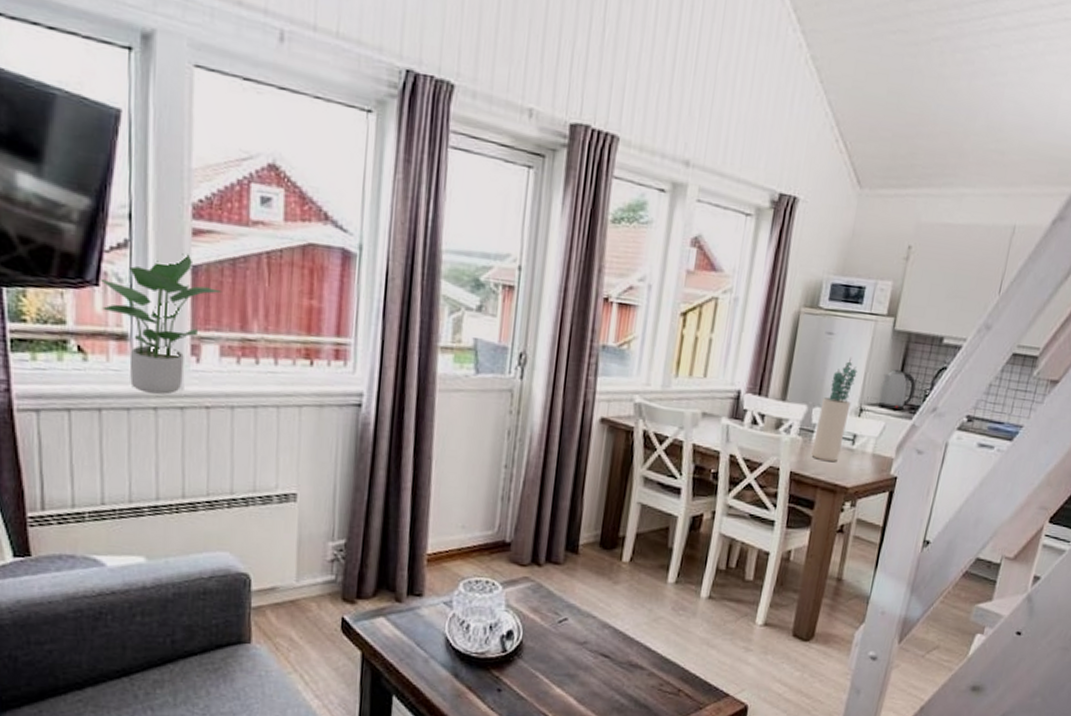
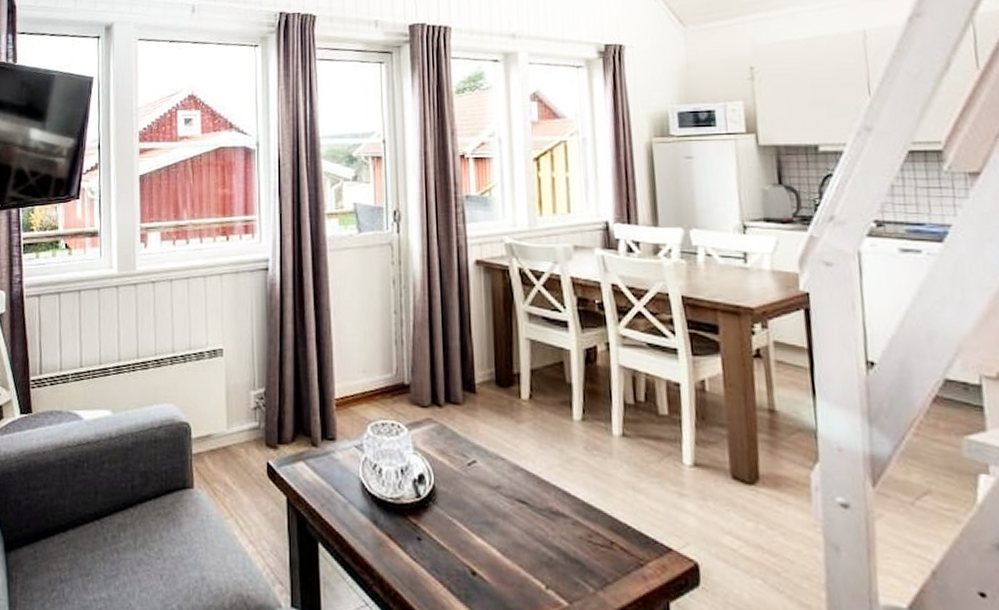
potted plant: present [100,253,222,395] -> none [80,168,161,275]
vase: present [811,358,858,463] -> none [697,178,734,283]

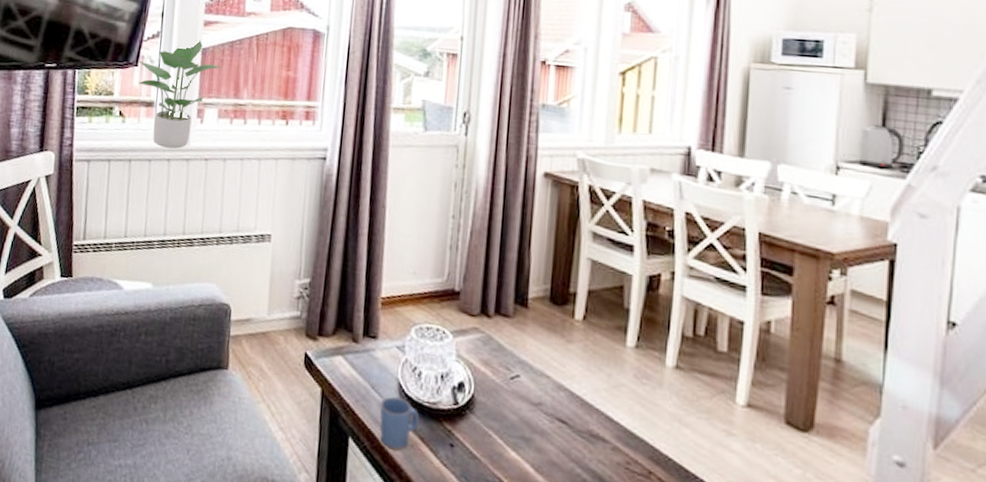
potted plant: none [80,168,161,275] -> present [138,40,223,149]
mug: none [345,497,385,551] -> present [379,396,420,450]

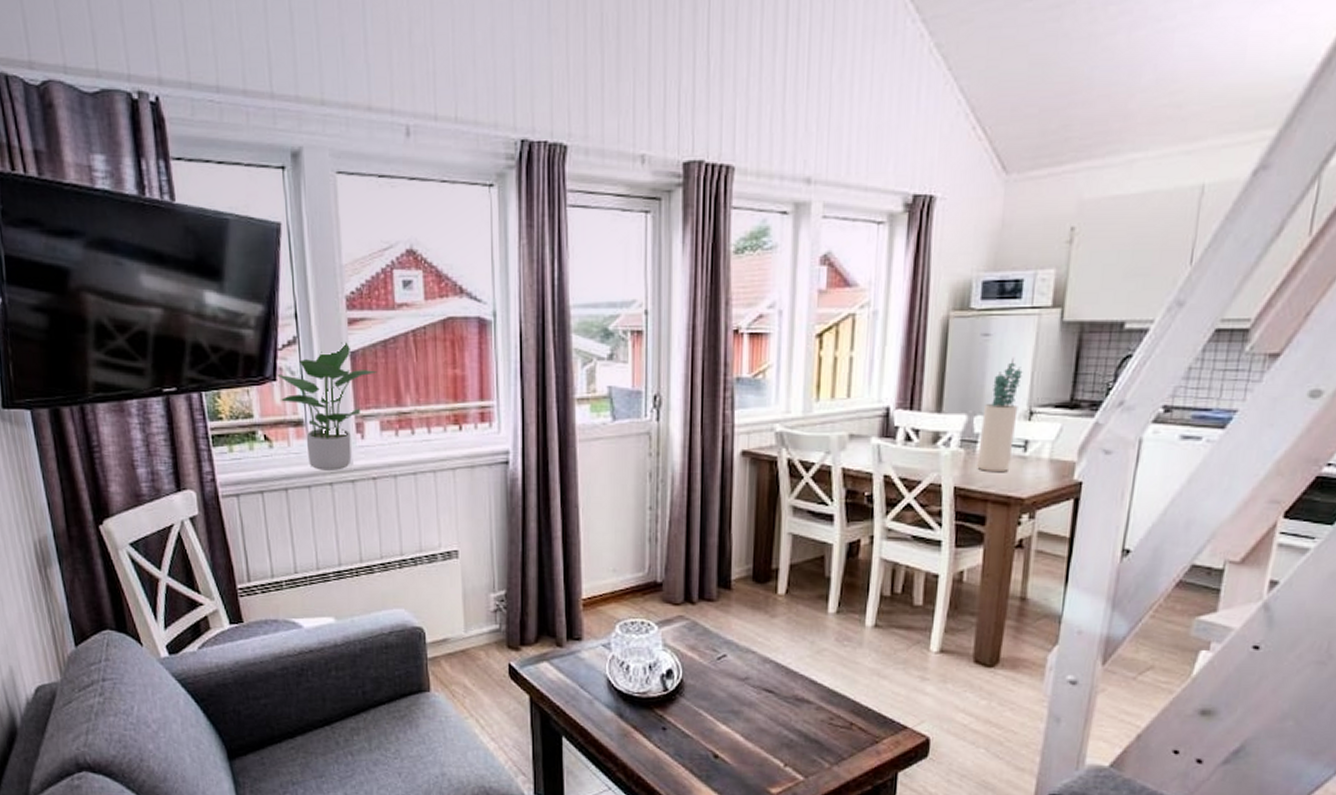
mug: present [379,396,420,450] -> none [590,693,631,742]
vase: none [782,113,827,225] -> present [977,359,1023,473]
kettle: present [858,124,904,168] -> none [1050,365,1095,407]

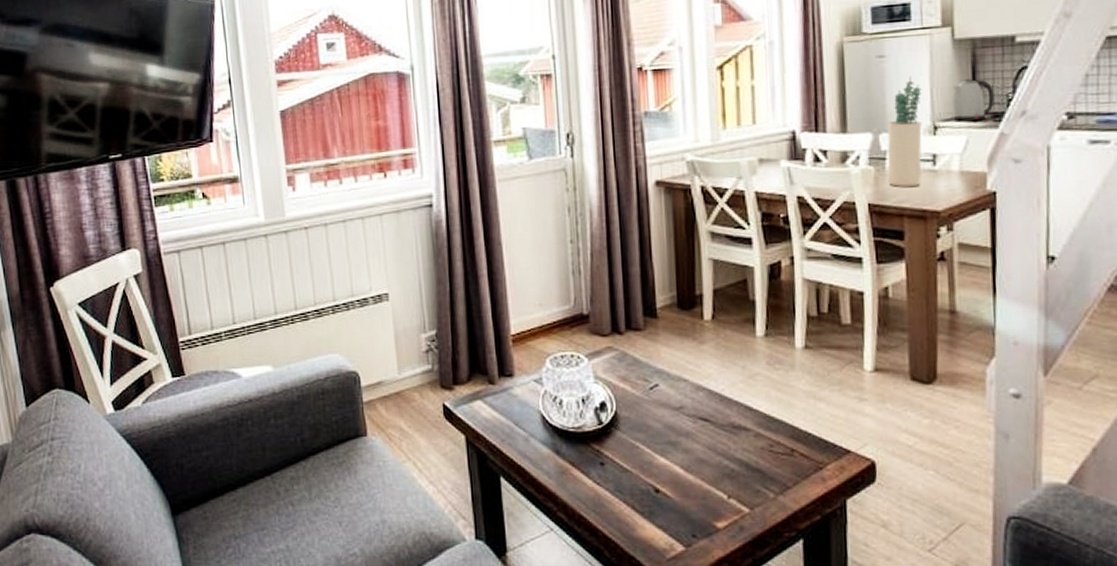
potted plant: present [277,342,378,471] -> none [213,102,306,223]
kettle: none [1050,365,1095,407] -> present [952,79,995,121]

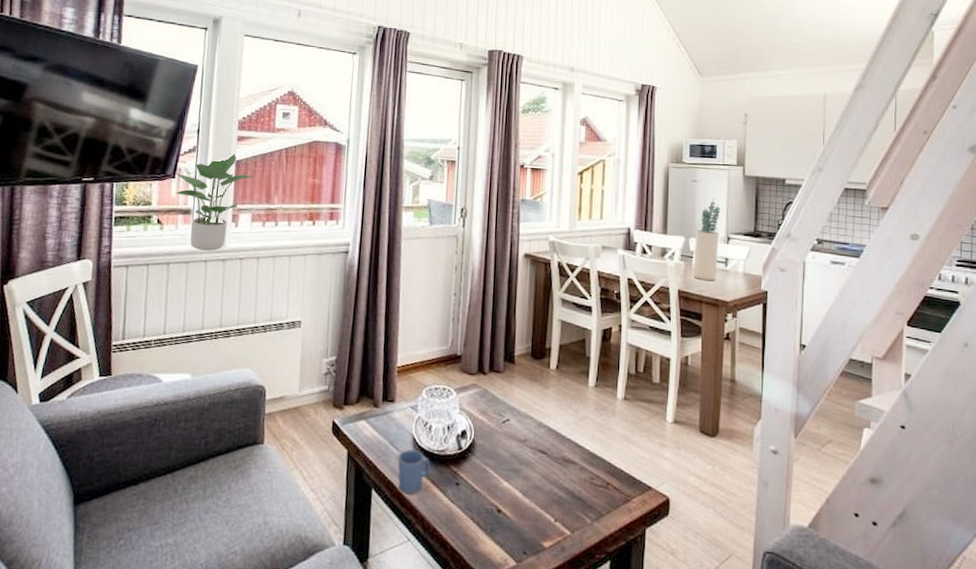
potted plant: none [213,102,306,223] -> present [176,153,255,251]
mug: none [526,429,567,480] -> present [397,450,431,495]
kettle: present [952,79,995,121] -> none [741,206,770,237]

